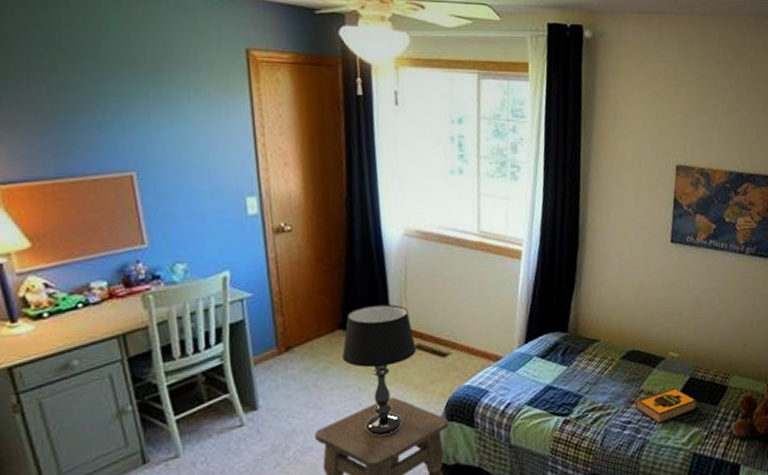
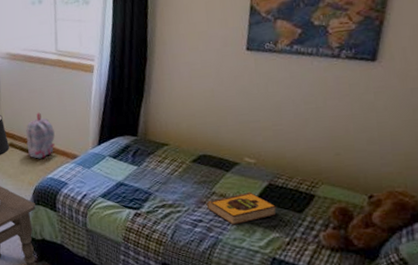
backpack: none [438,305,475,363] -> present [26,112,55,159]

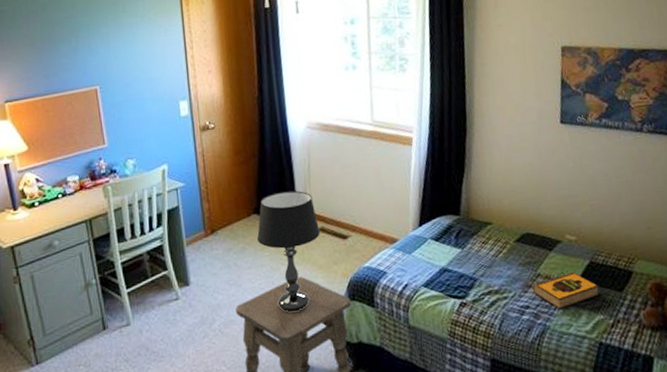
backpack: present [26,112,55,159] -> none [339,191,372,245]

